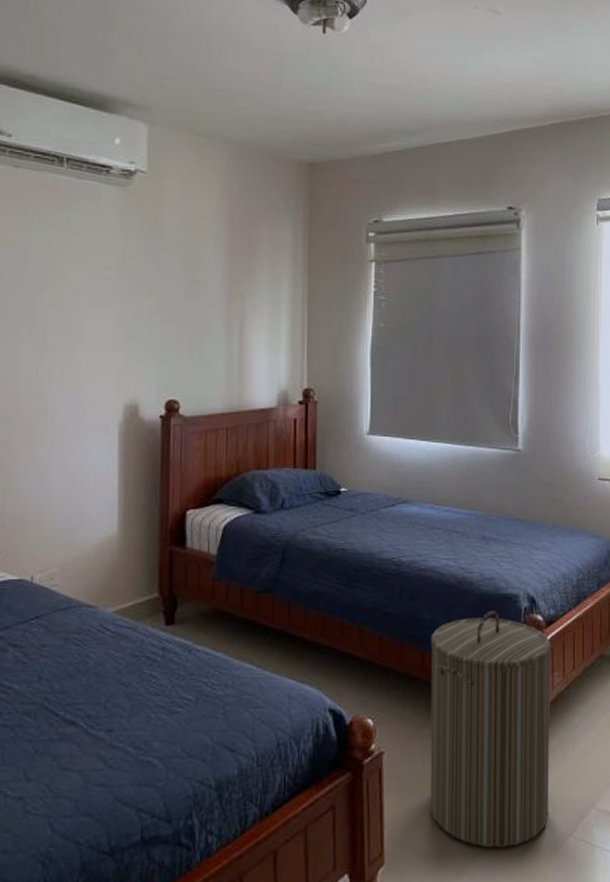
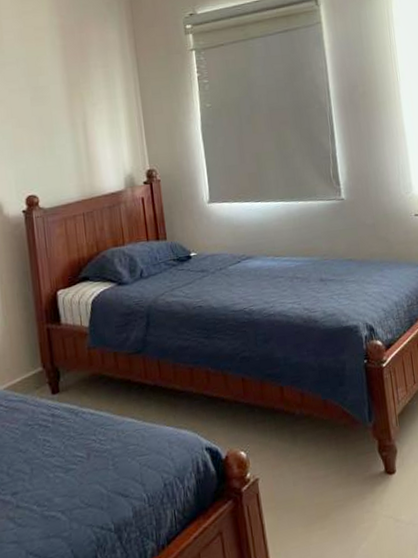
laundry hamper: present [429,610,551,848] -> none [286,342,409,549]

